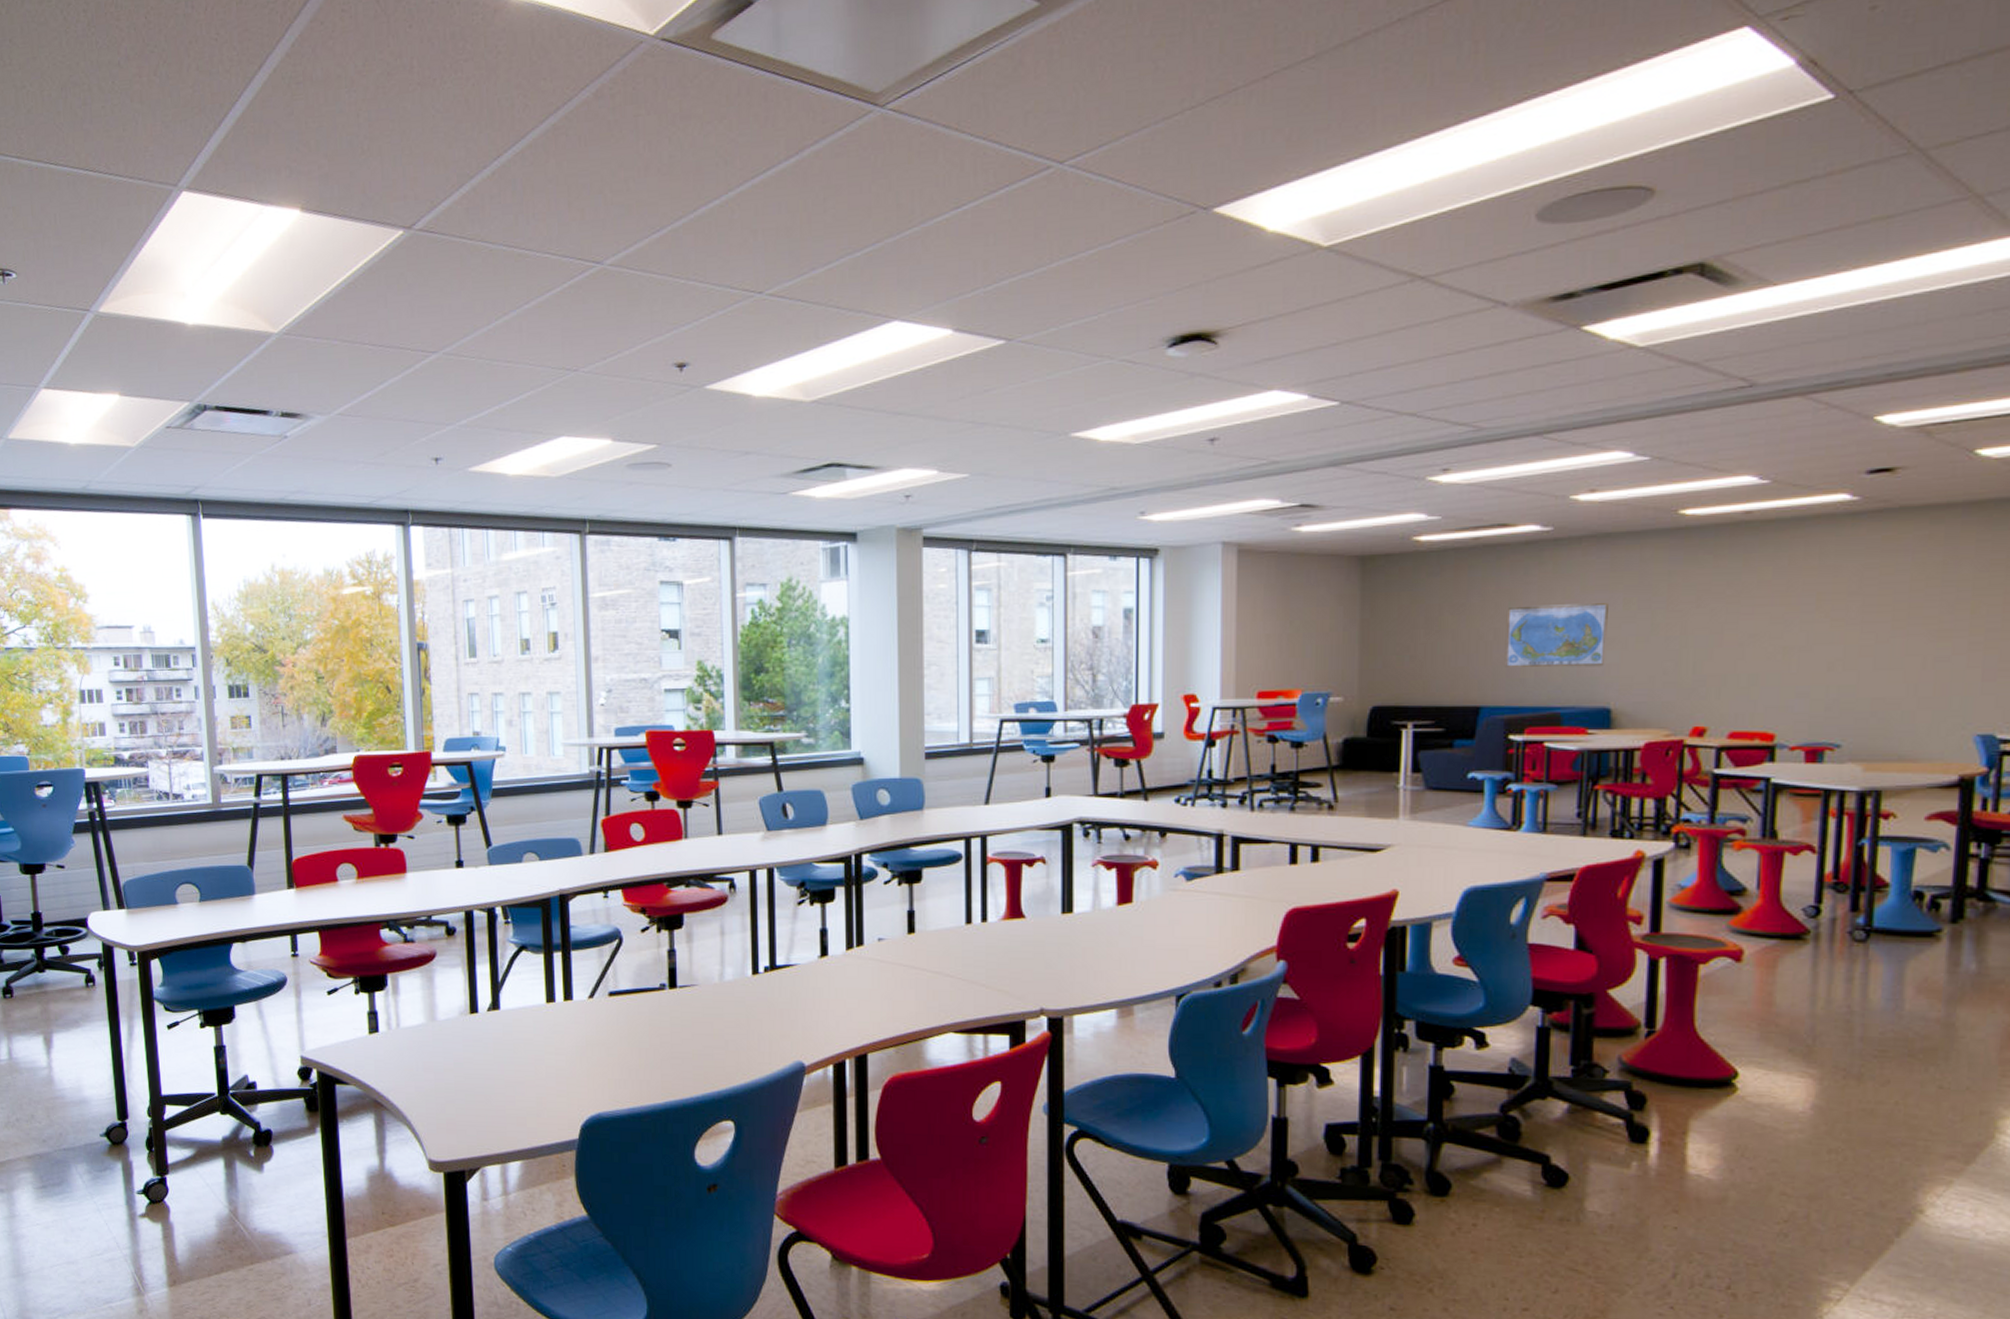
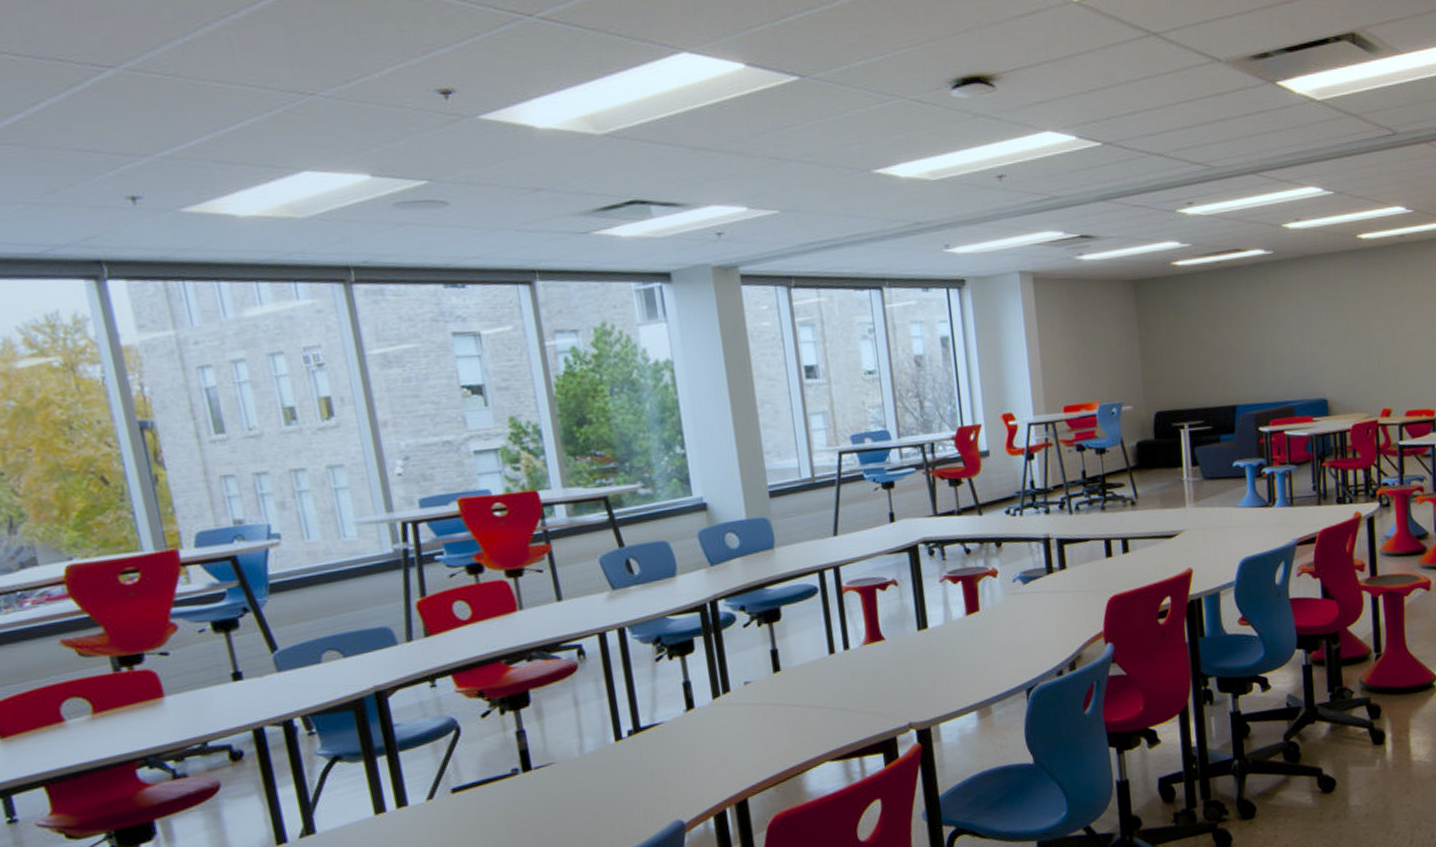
world map: present [1504,603,1608,667] -> none [1247,313,1319,371]

